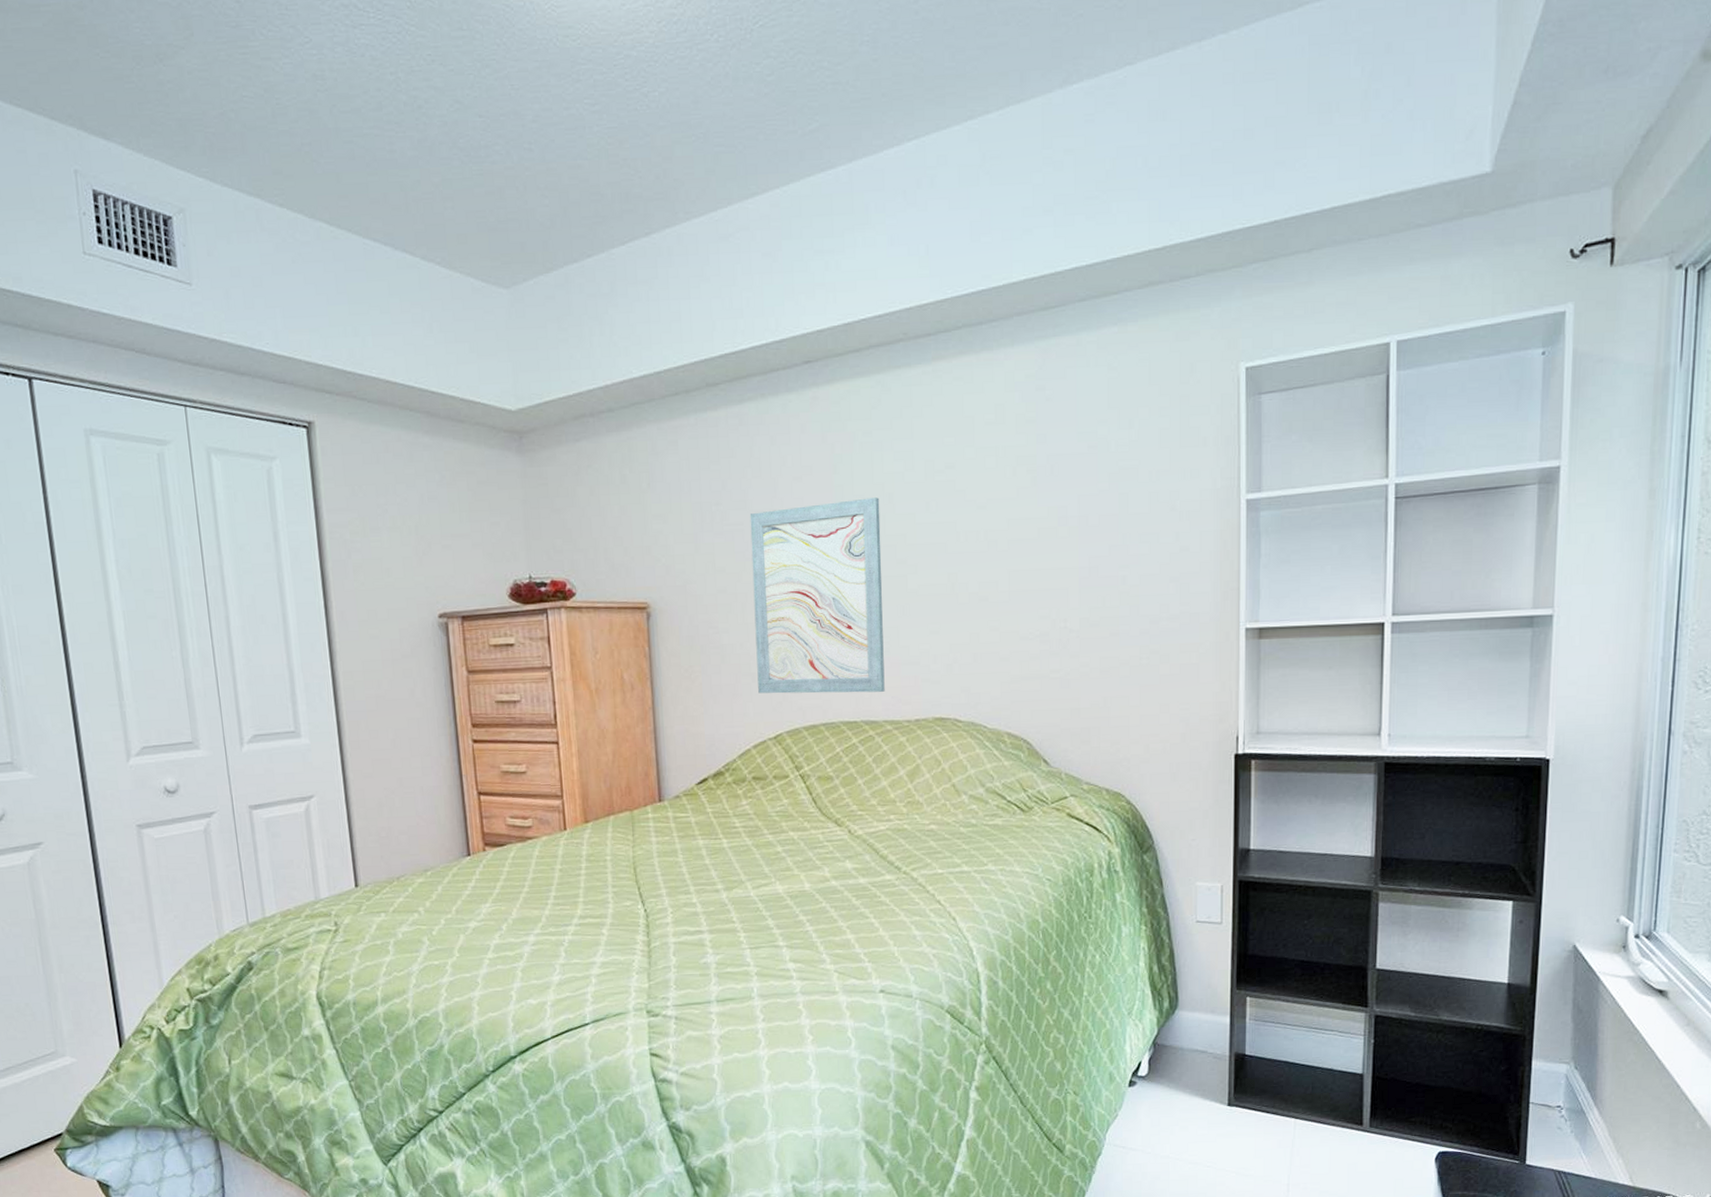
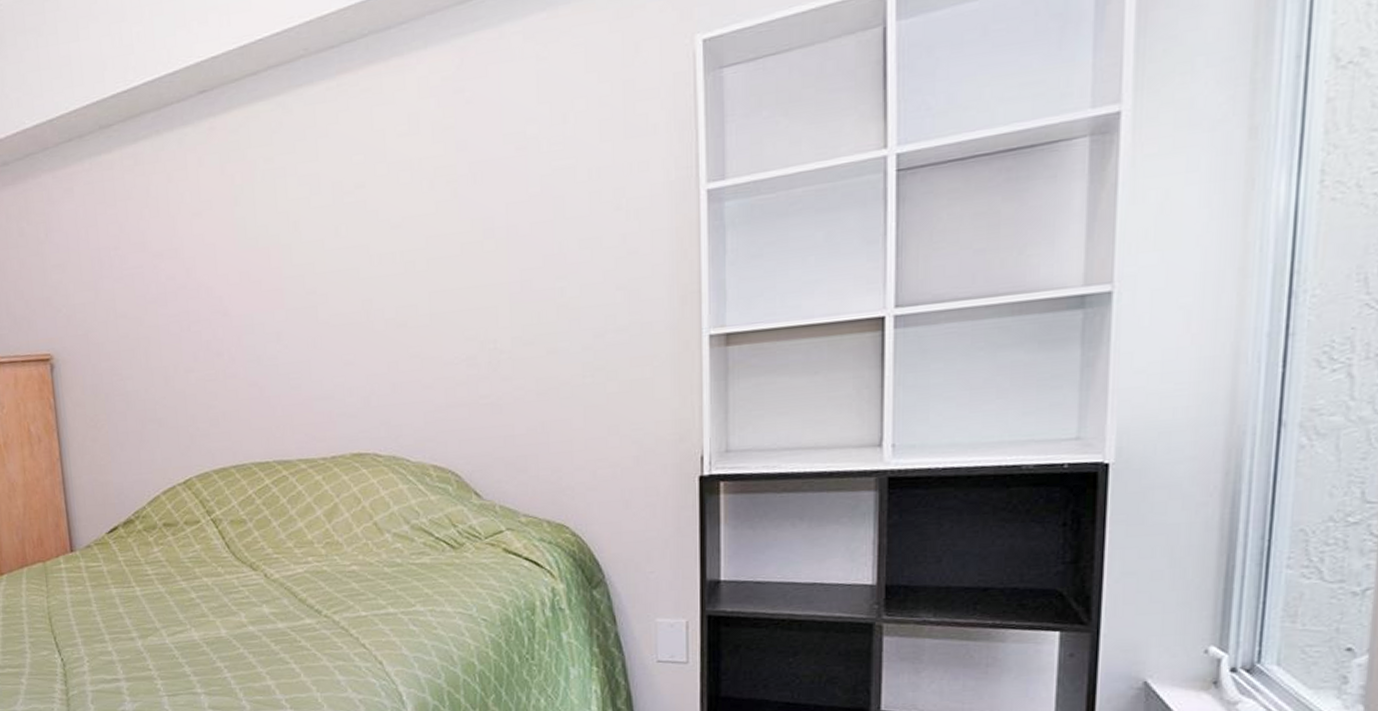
wall art: present [749,497,885,694] -> none [149,226,298,439]

